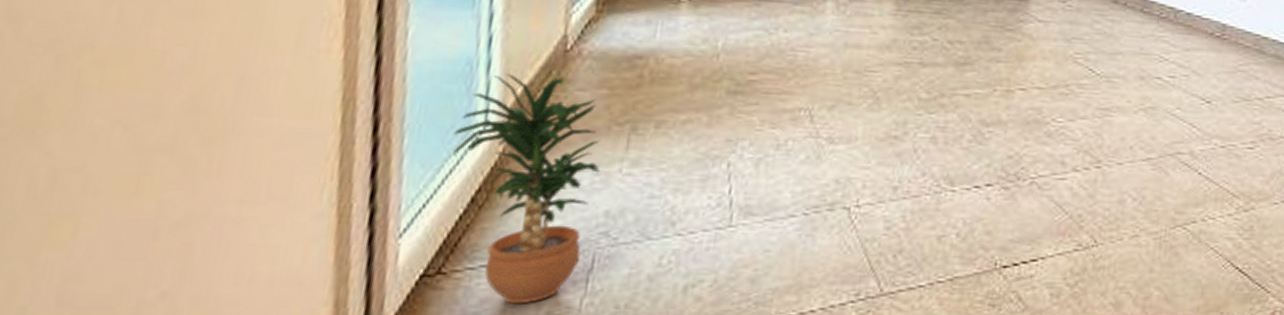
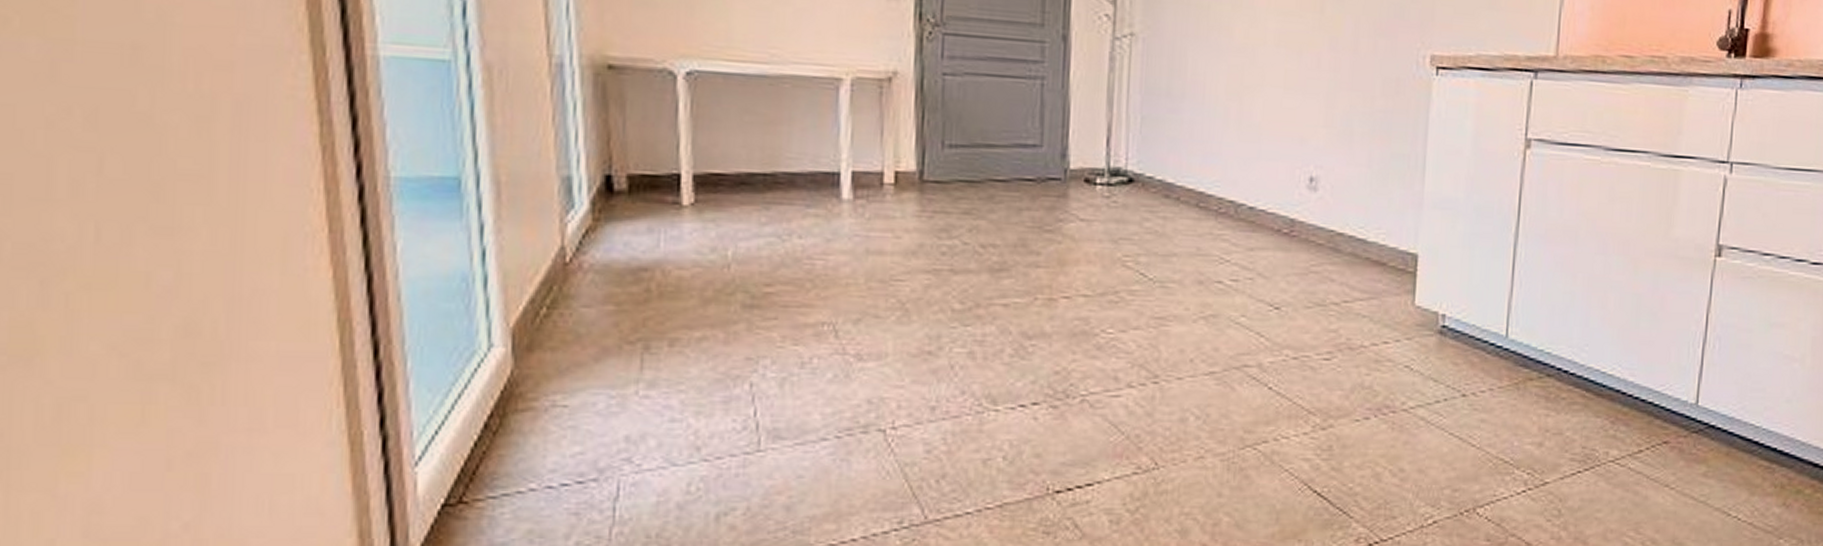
potted plant: present [453,73,600,304] -> none [457,290,616,534]

